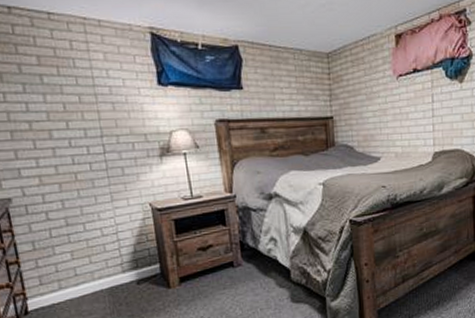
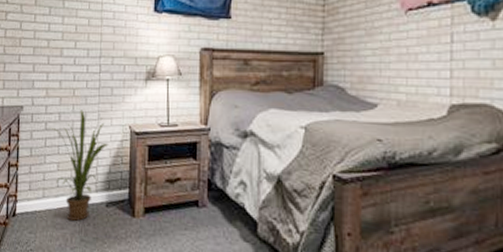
house plant: none [50,194,129,305] -> present [48,110,109,221]

